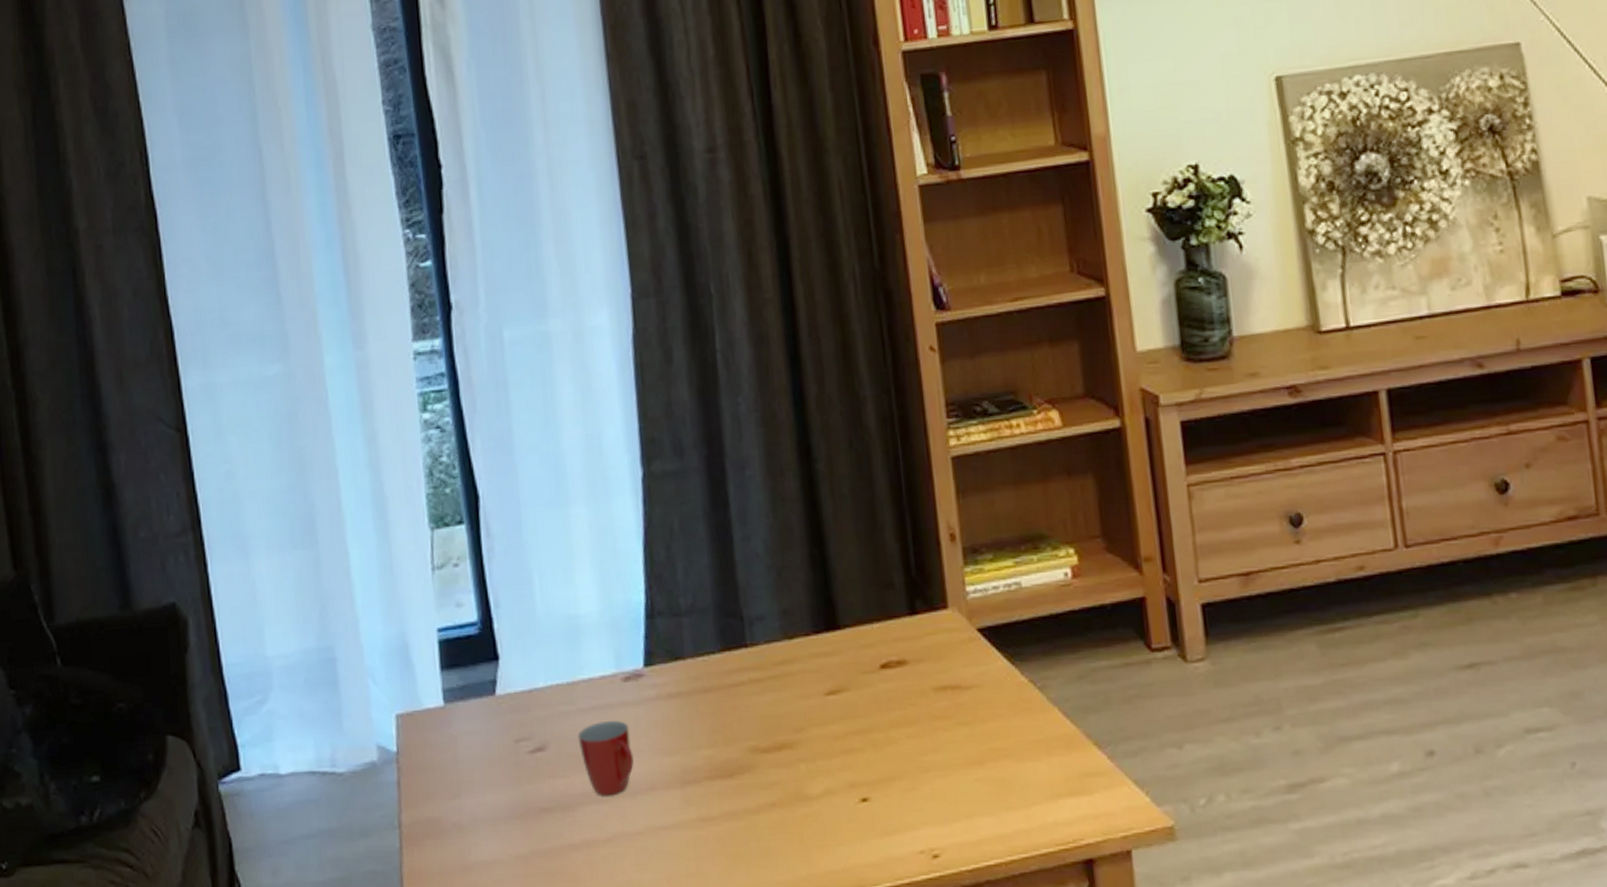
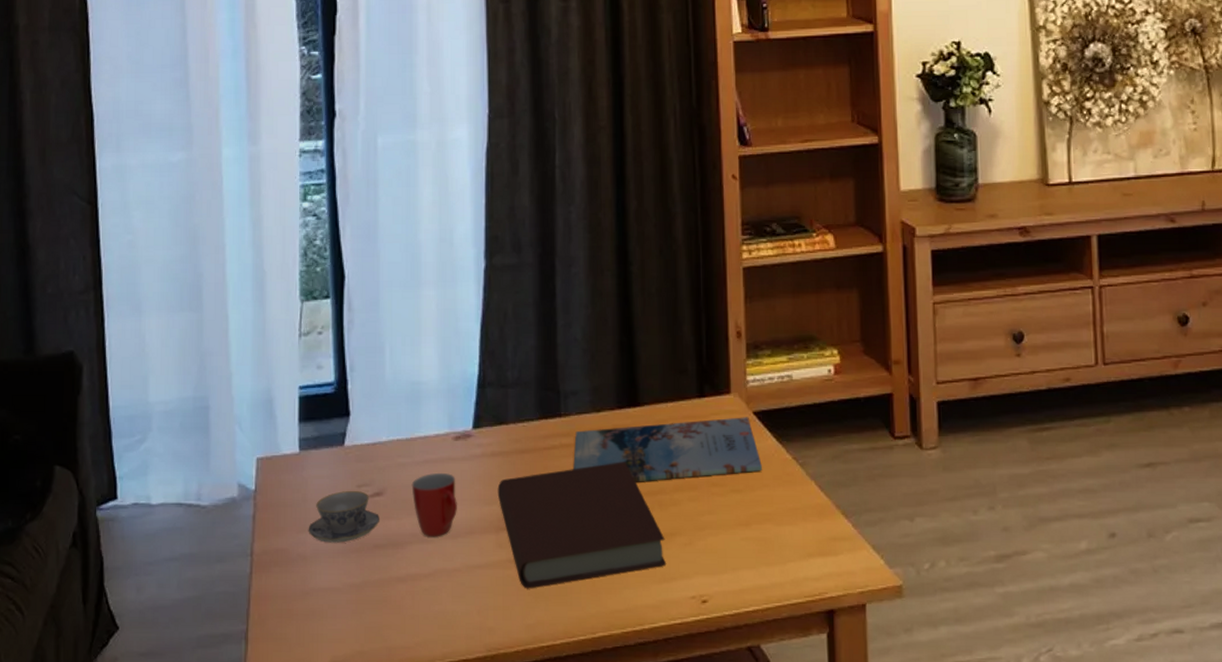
teacup: none [462,747,545,809] -> present [308,491,381,543]
book: none [678,696,887,851] -> present [497,462,667,589]
magazine: none [765,635,993,720] -> present [573,417,762,482]

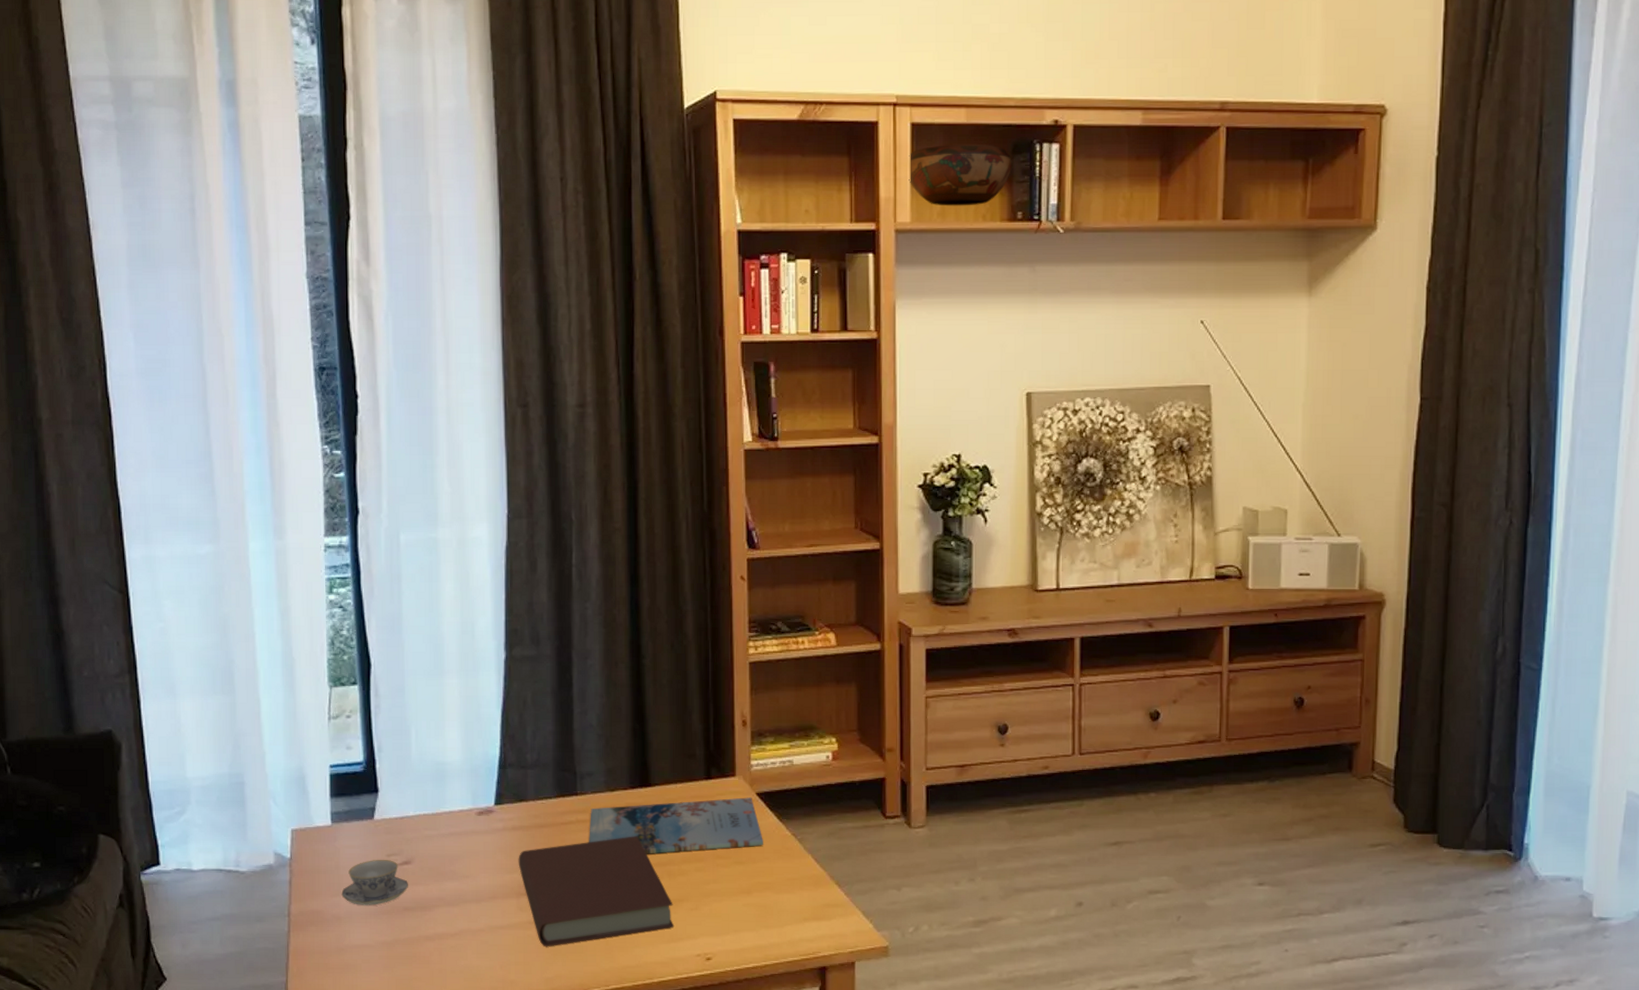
mug: present [411,472,457,536] -> none [438,844,481,900]

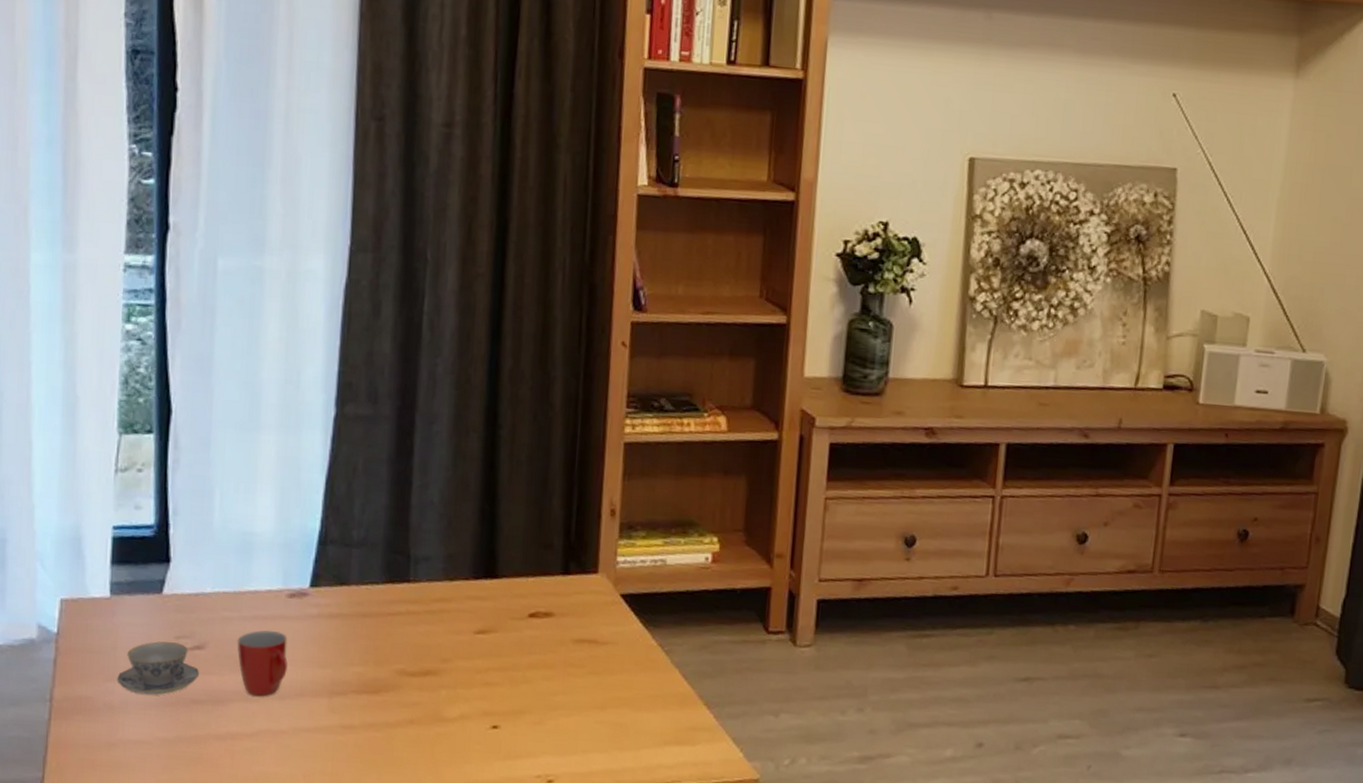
mug: none [438,844,481,900] -> present [237,630,288,696]
book: present [518,836,675,947] -> none [333,634,514,756]
magazine: present [589,797,763,854] -> none [419,598,625,657]

